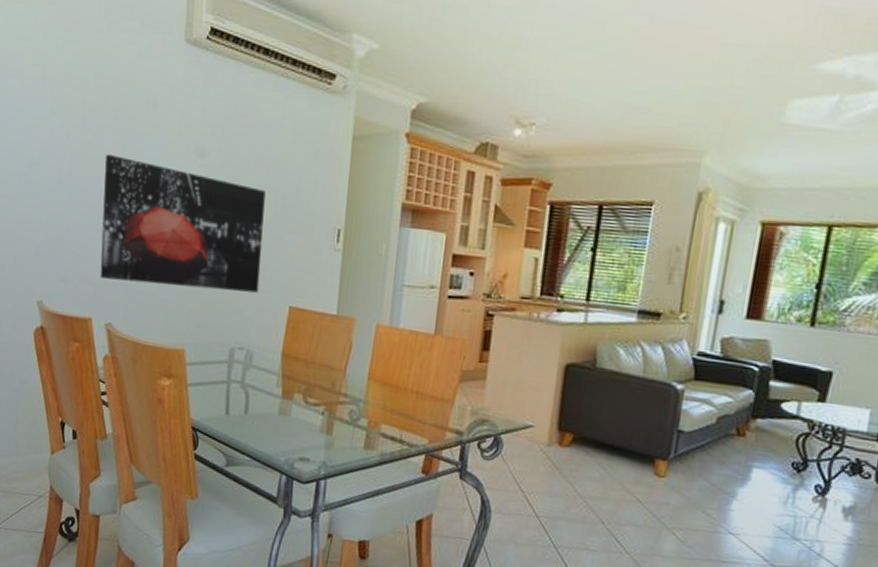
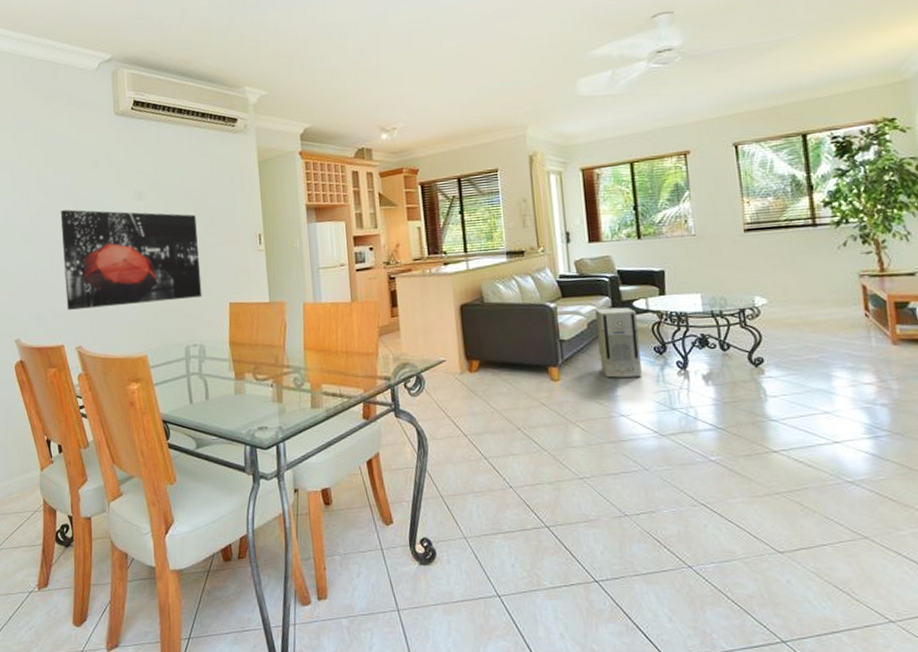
air purifier: none [719,402,782,493] -> present [595,307,642,378]

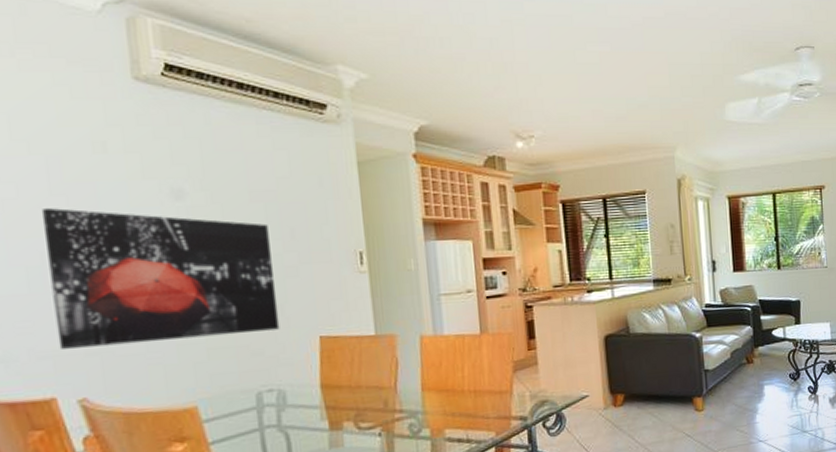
air purifier: present [595,307,642,378] -> none [738,336,779,405]

